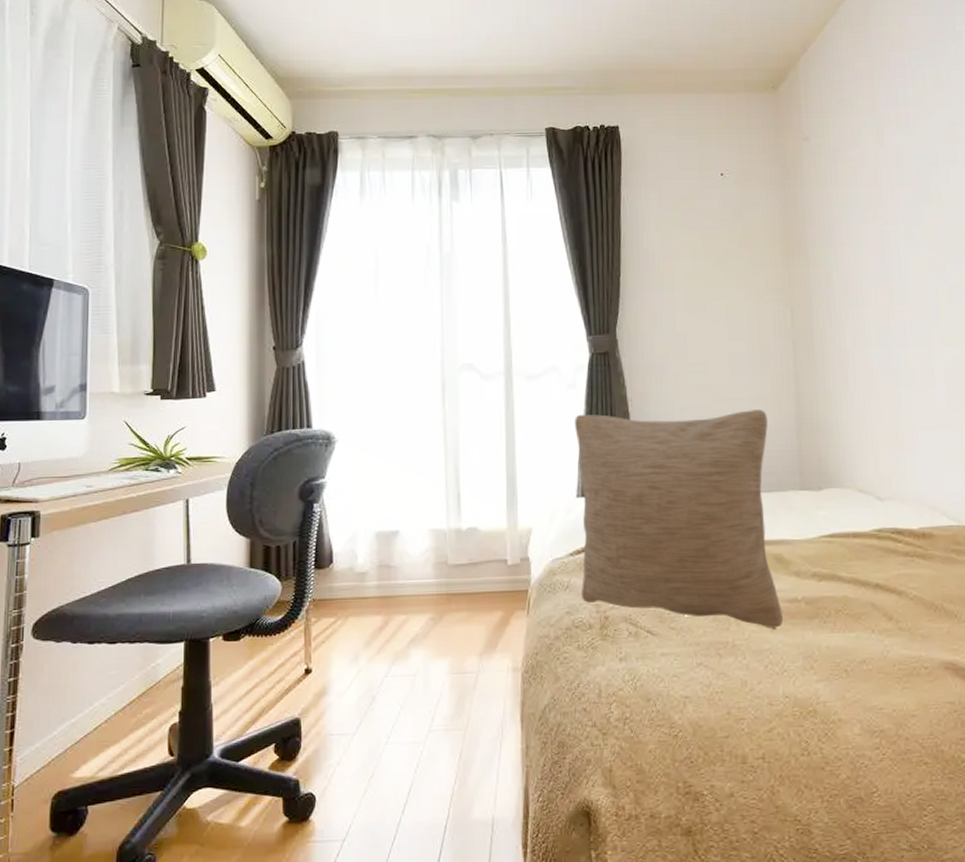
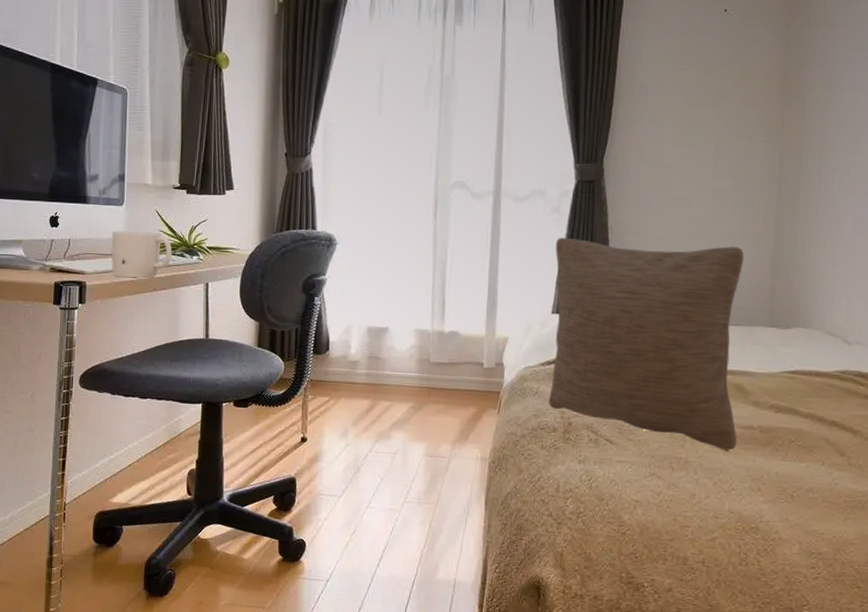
mug: none [71,447,145,502] -> present [111,231,173,278]

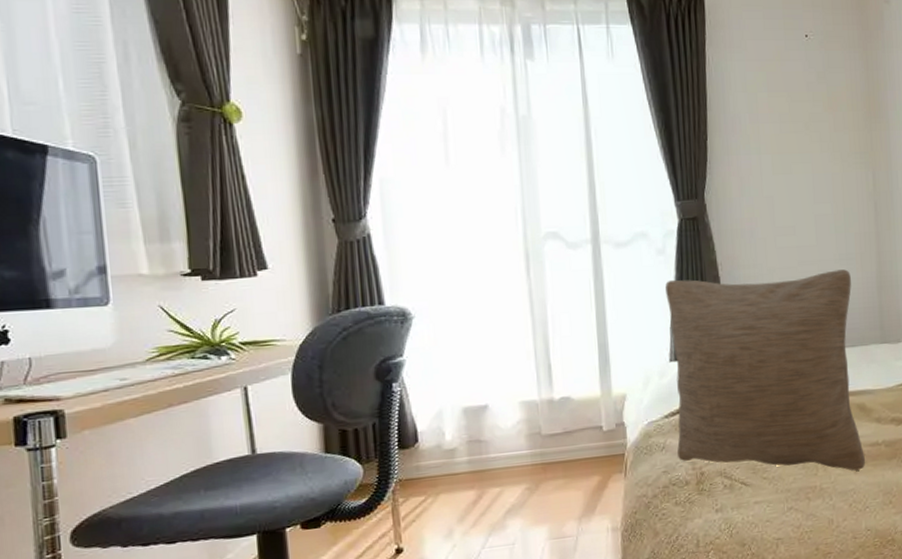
mug: present [111,231,173,278] -> none [96,334,191,397]

